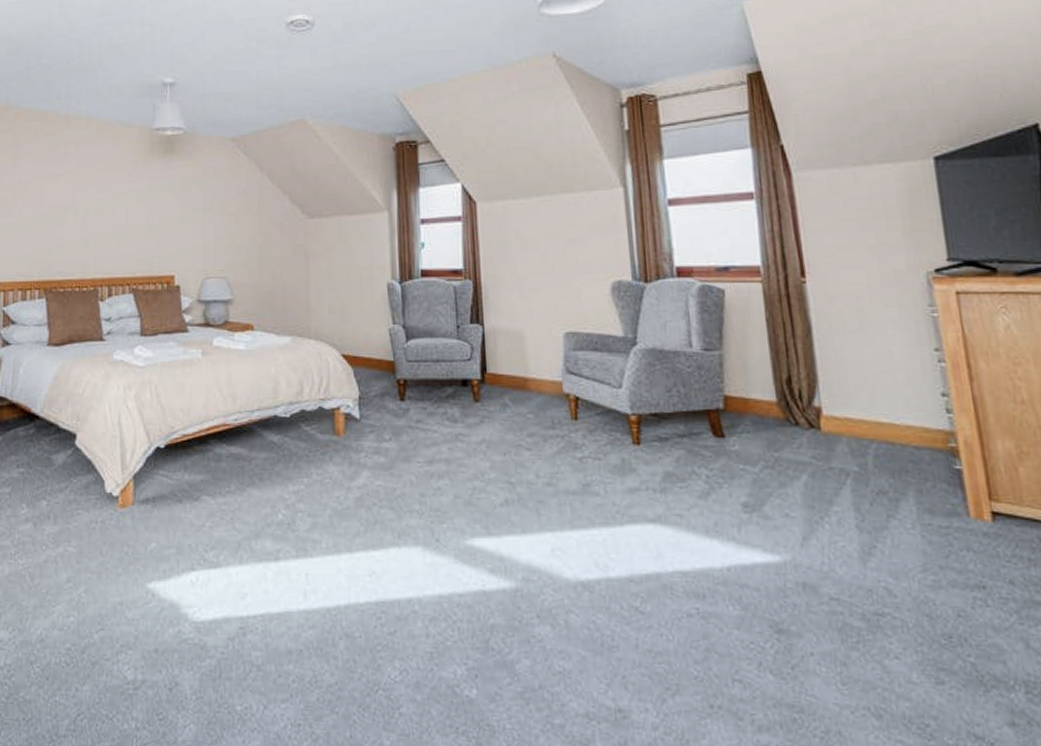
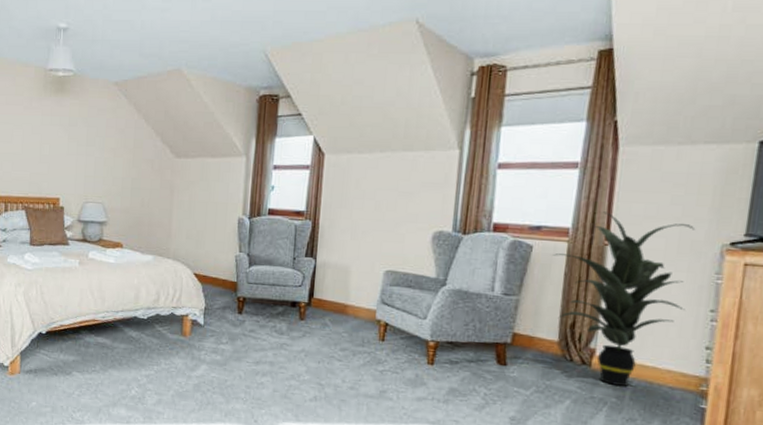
indoor plant: none [748,245,907,450] -> present [553,211,696,386]

